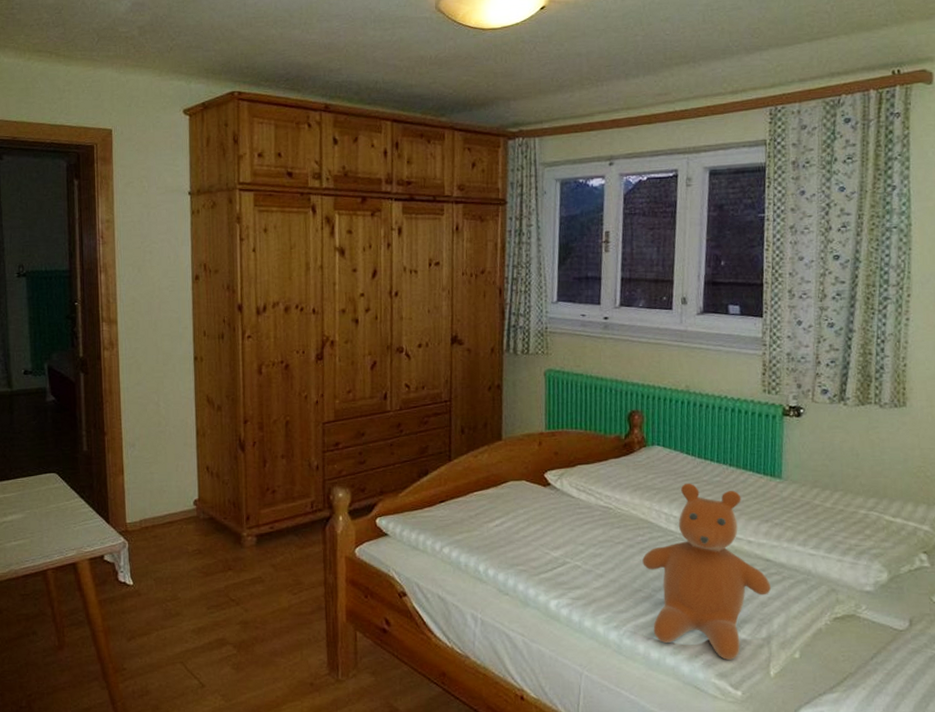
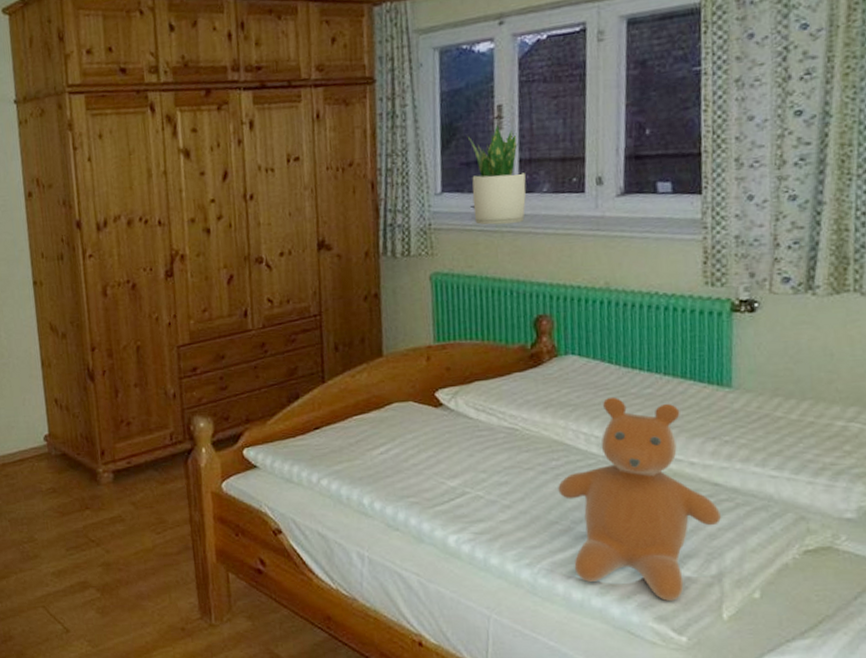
planter: none [581,248,626,332] -> present [468,125,526,225]

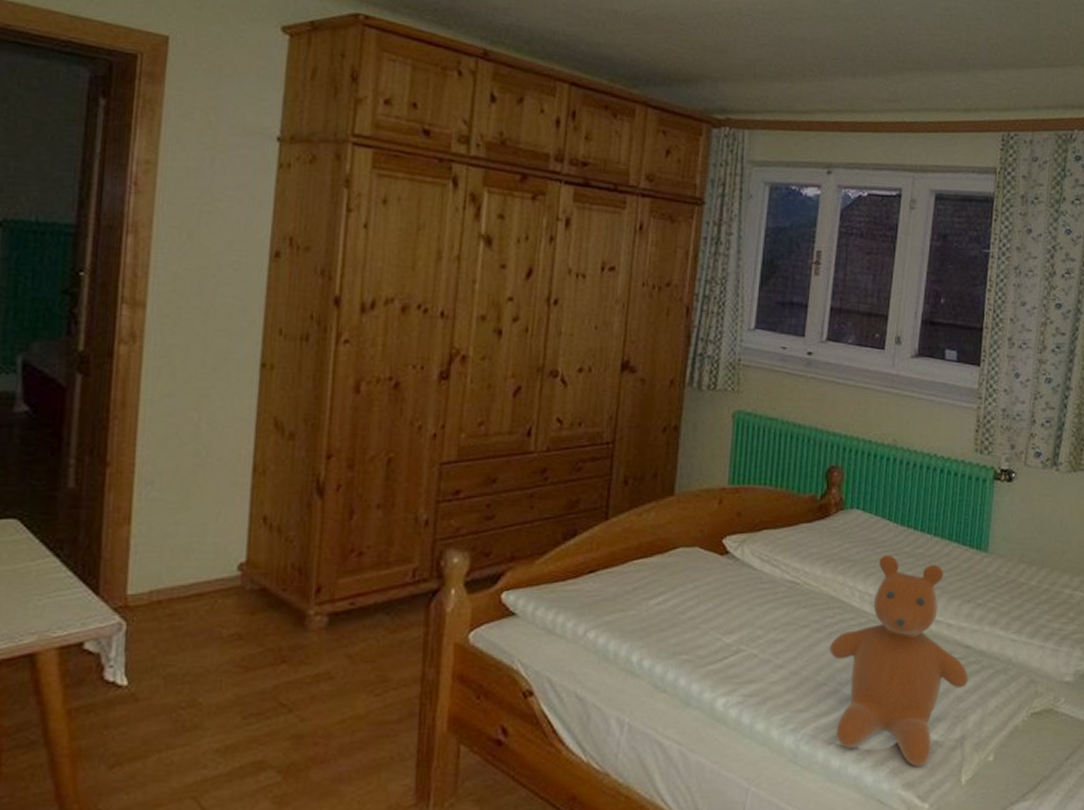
planter: present [468,125,526,225] -> none [783,270,834,371]

